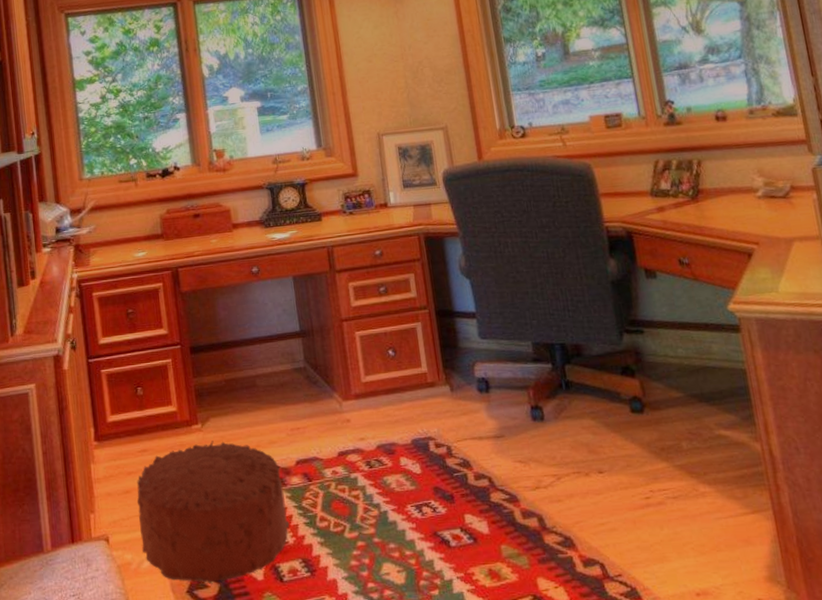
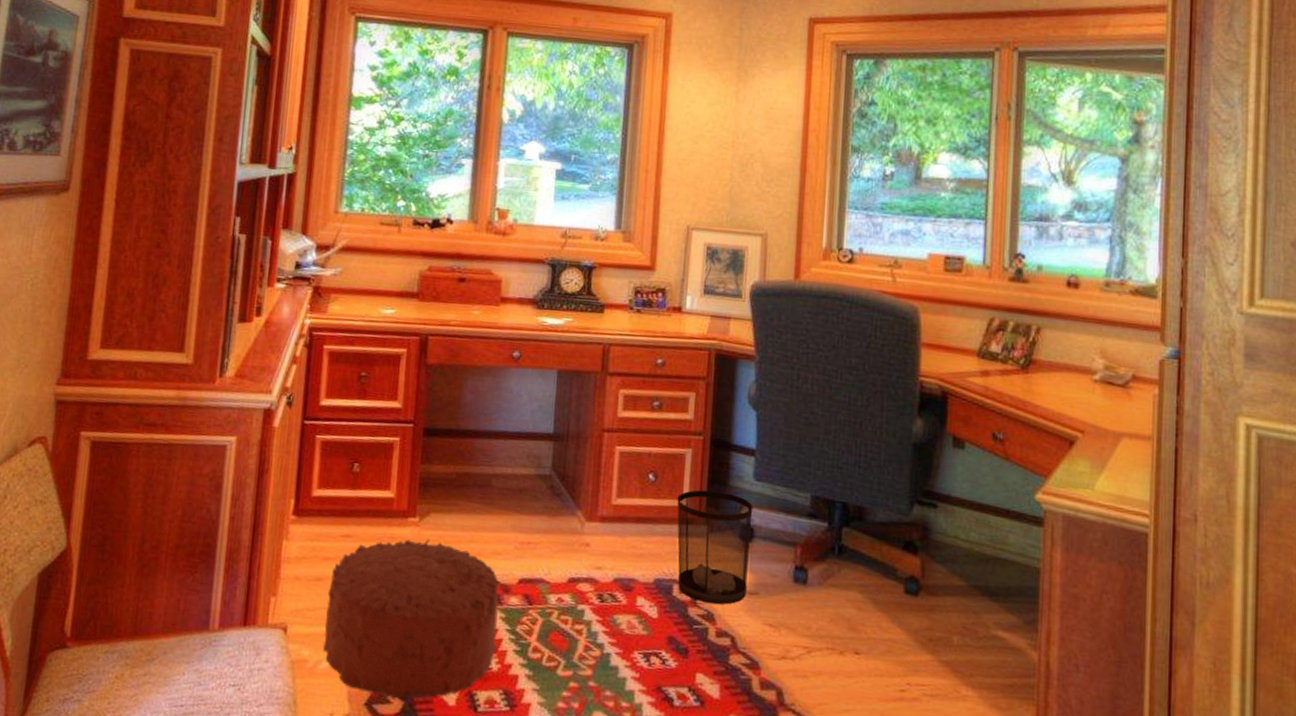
waste bin: none [417,354,494,453] -> present [677,489,753,605]

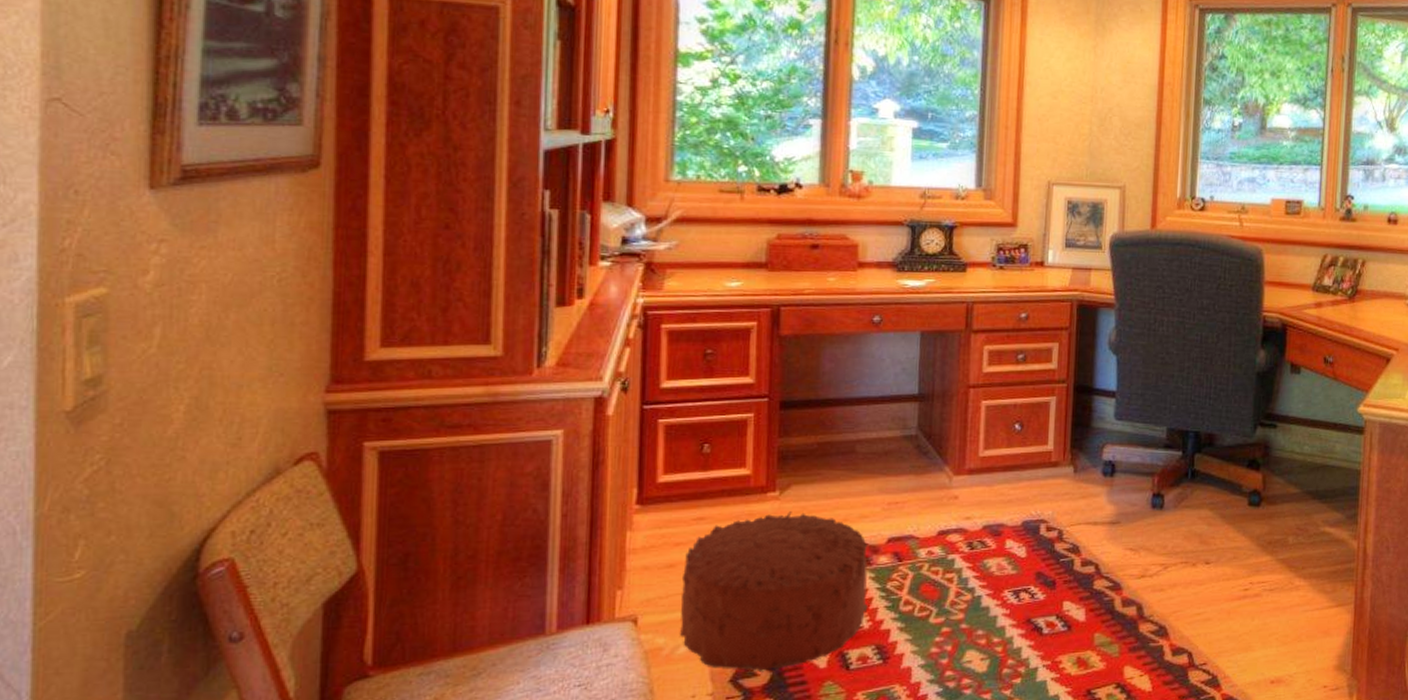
waste bin: present [677,489,753,605] -> none [1042,434,1114,538]

